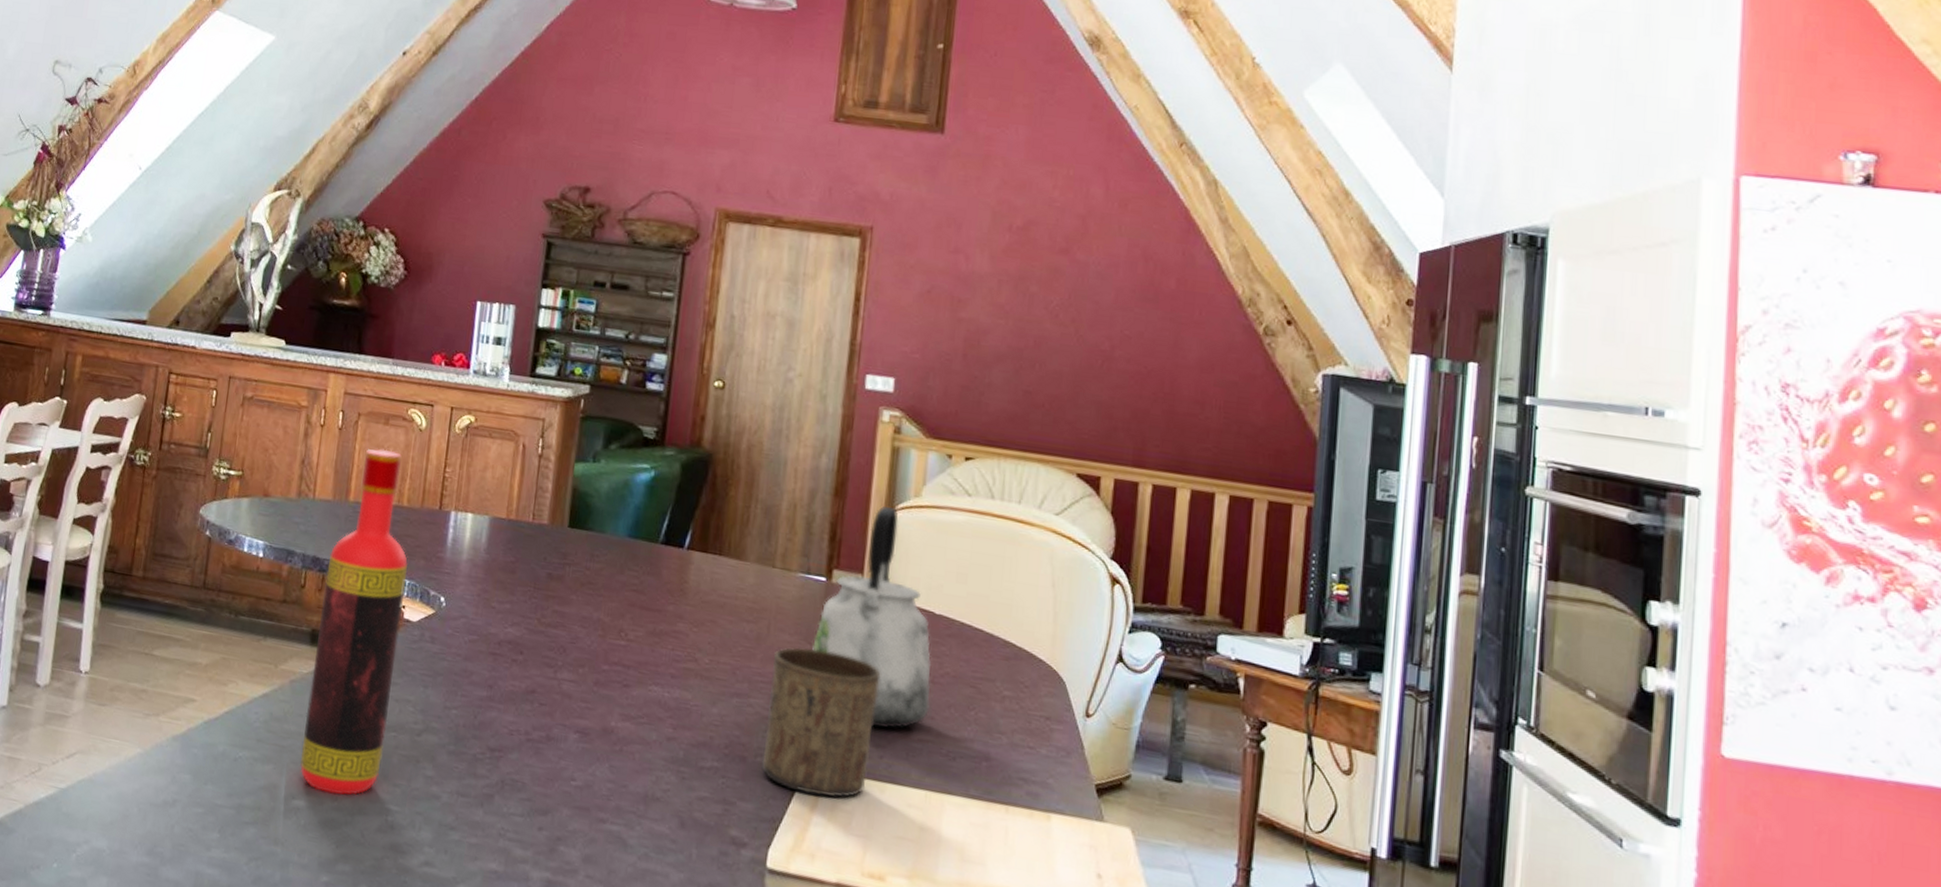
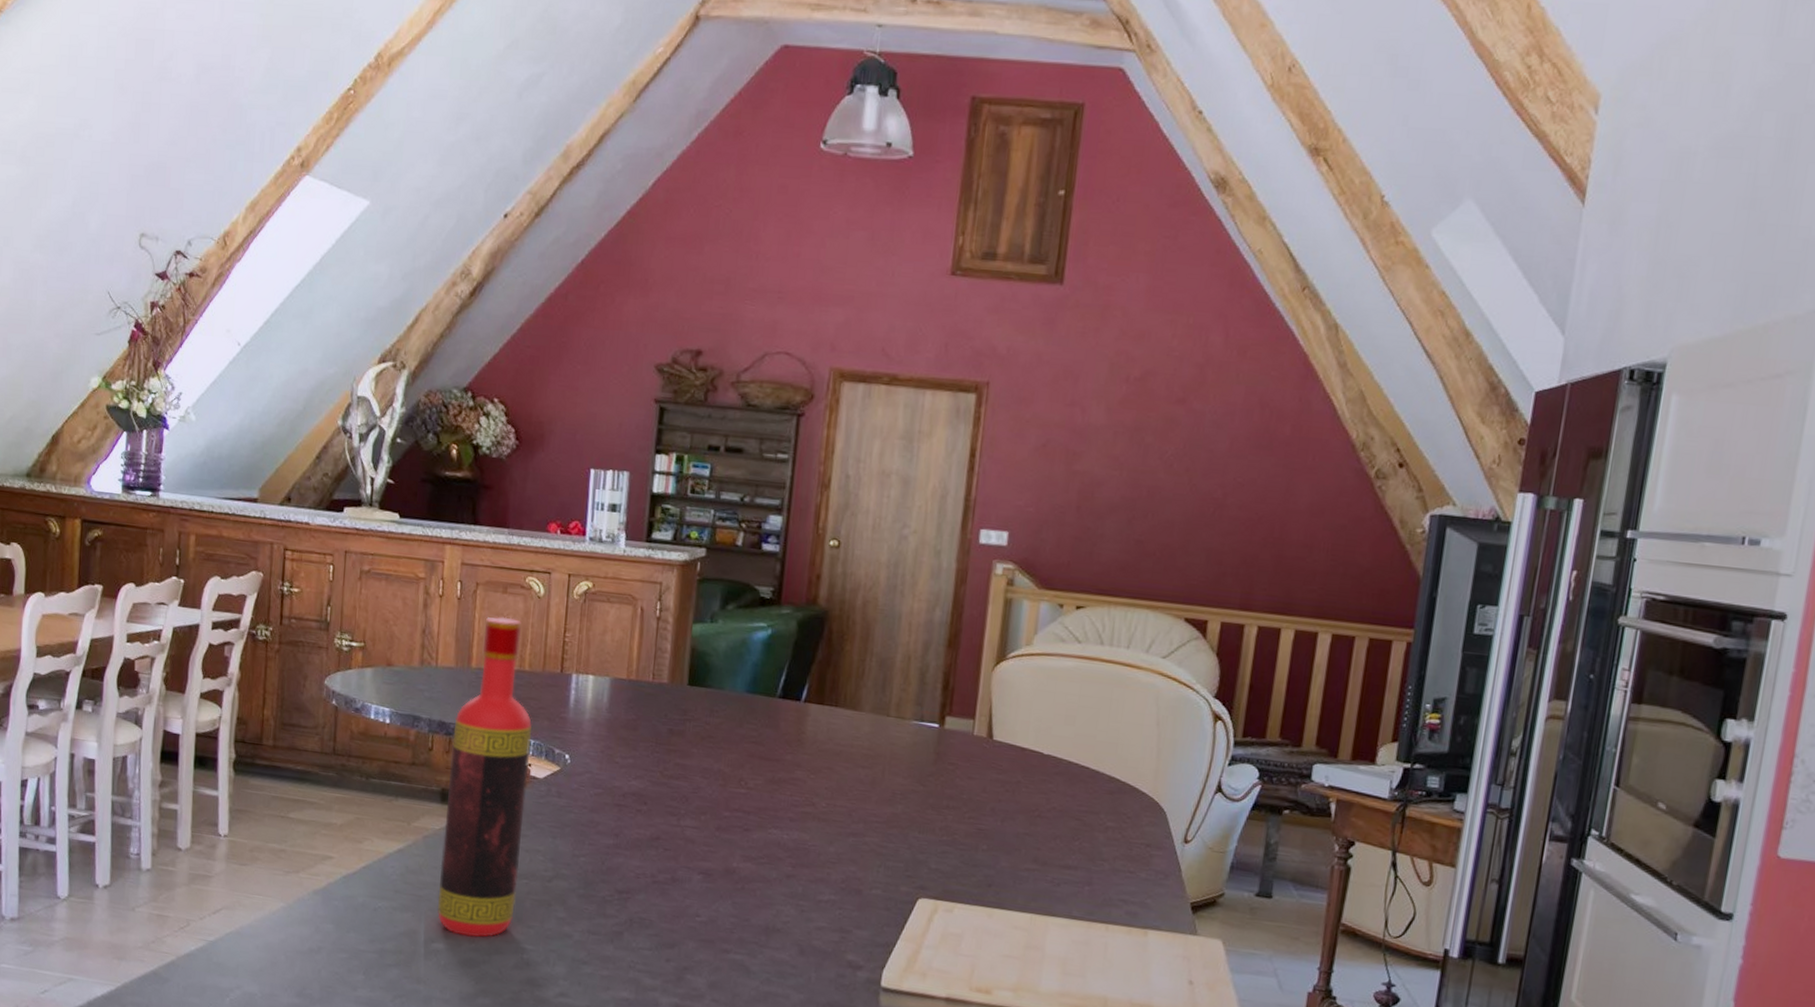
cup: present [762,647,881,798] -> none [876,789,991,923]
kettle: present [812,506,931,729] -> none [925,655,1039,860]

